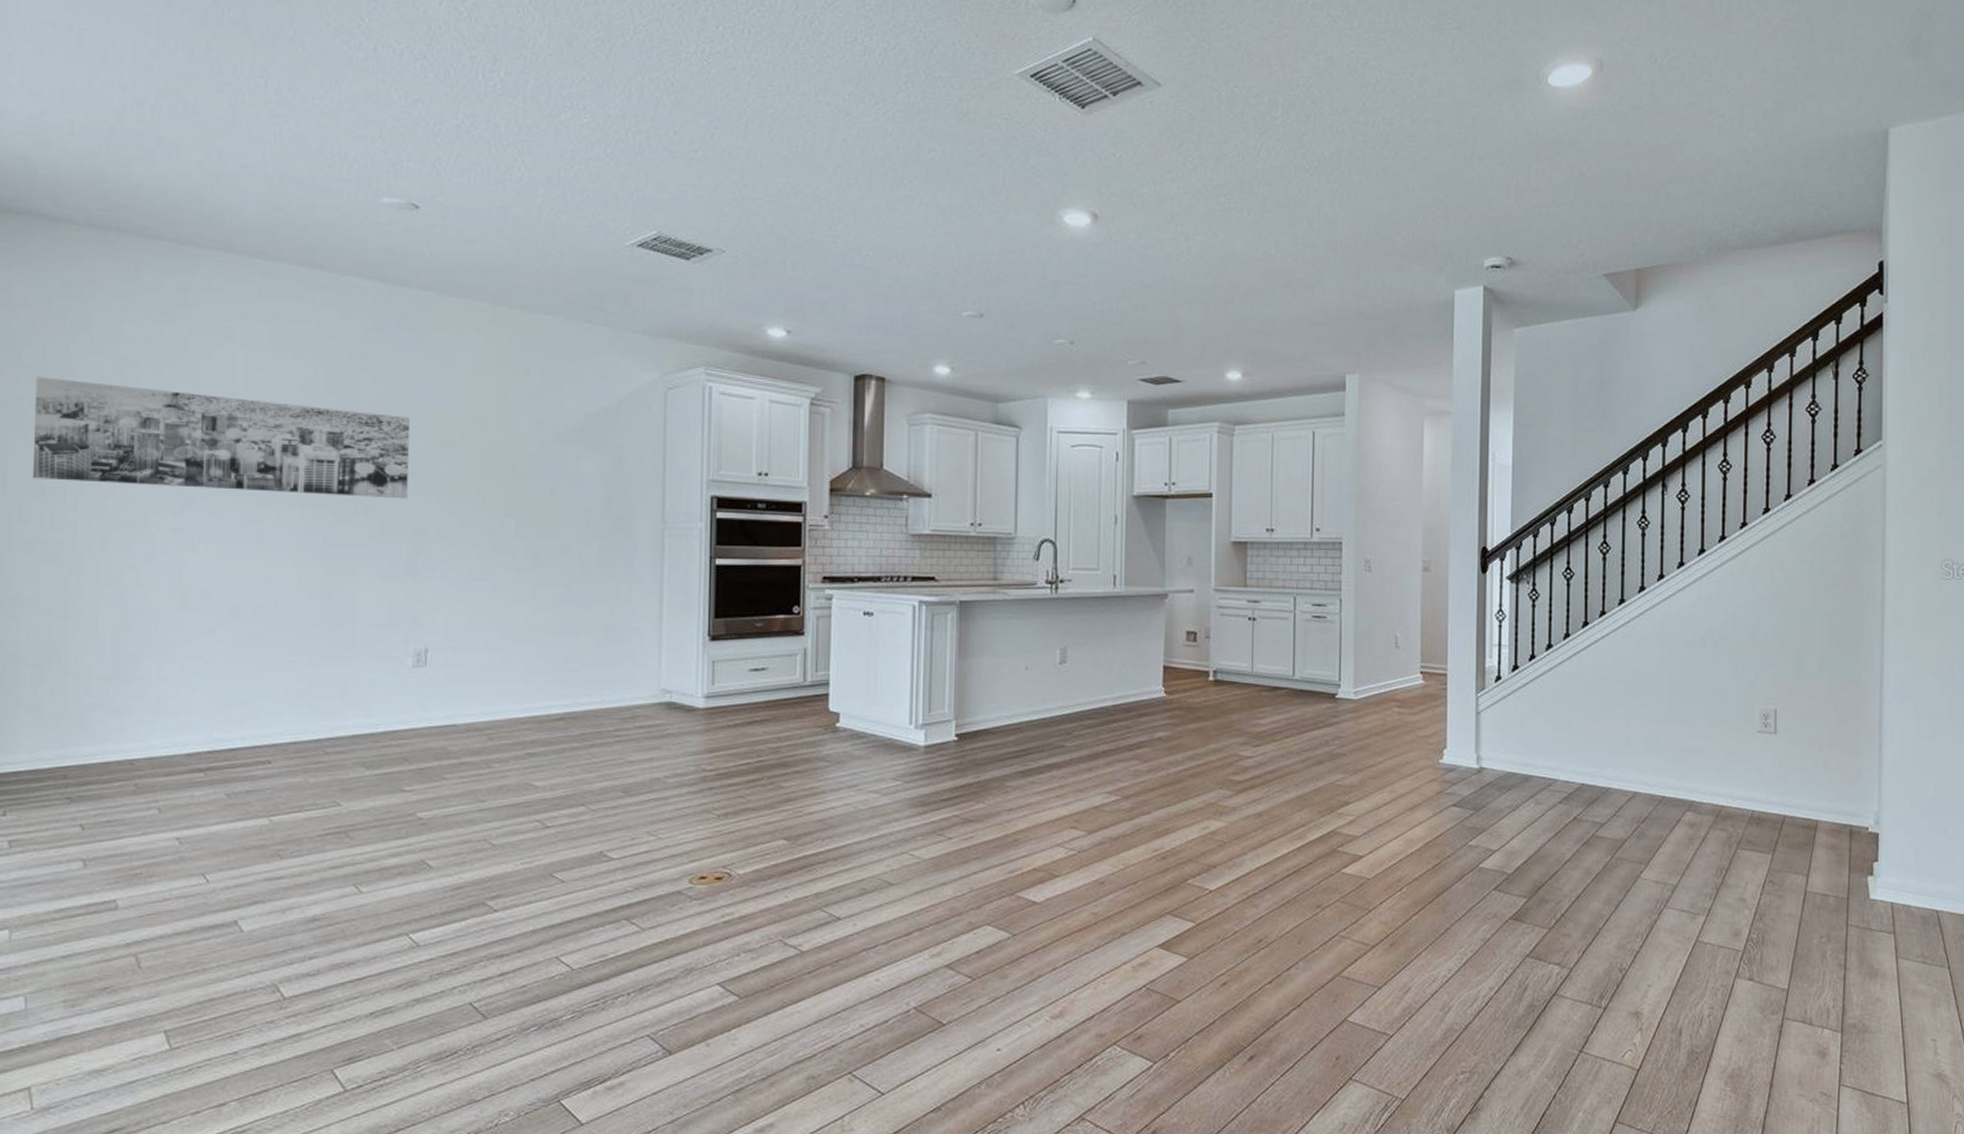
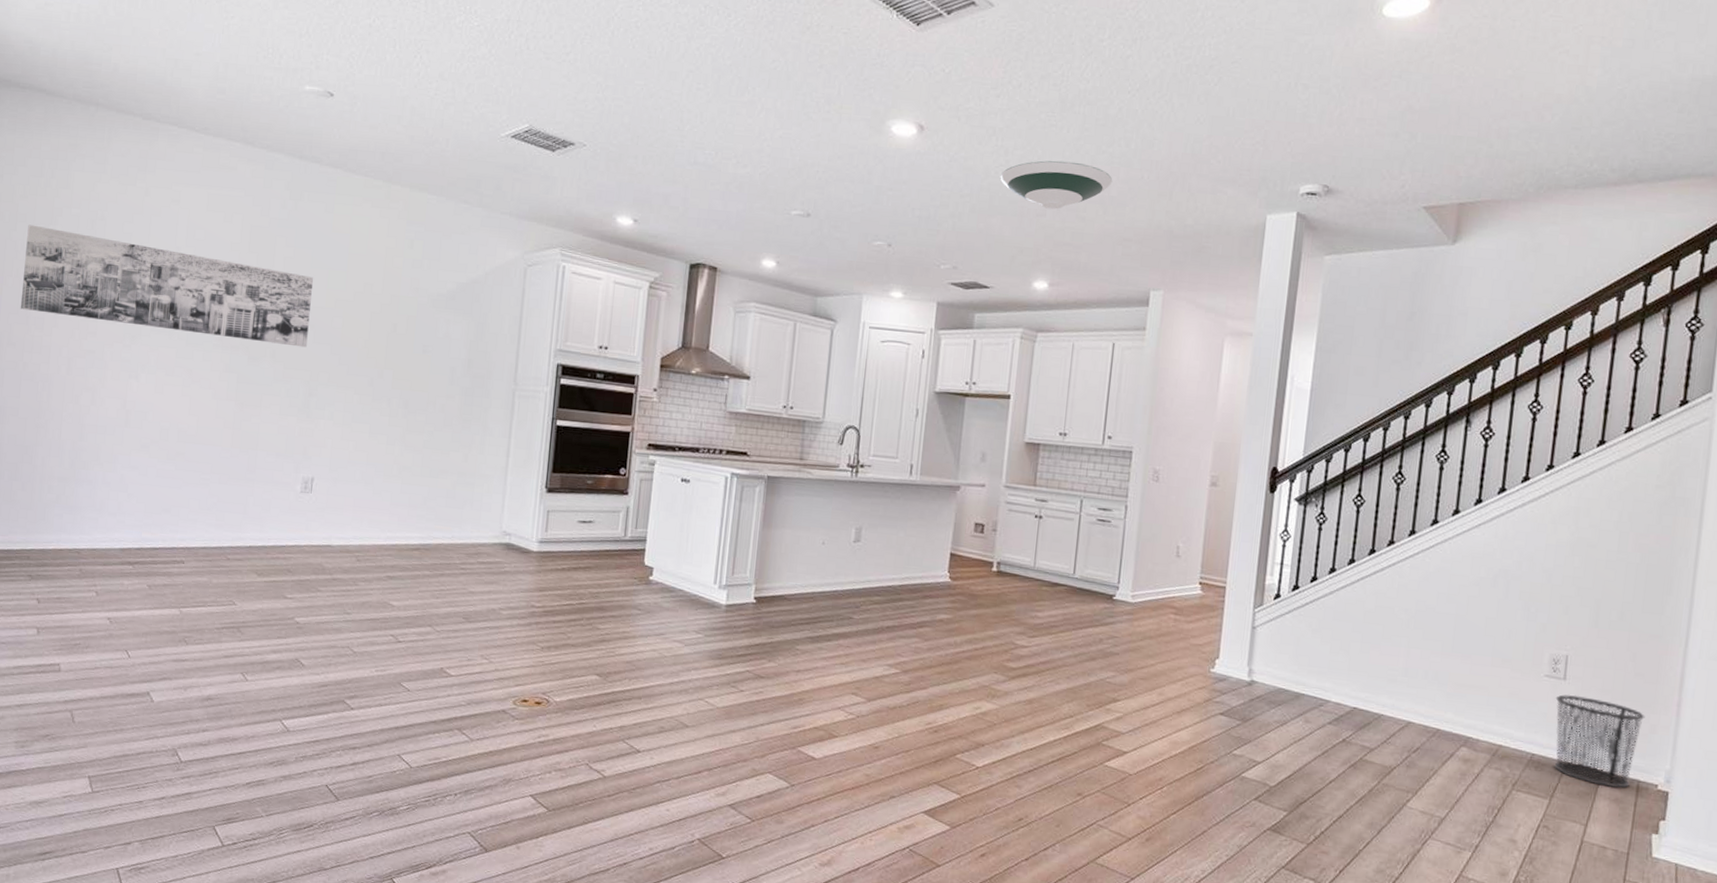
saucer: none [1182,244,1299,296] -> present [1000,160,1113,210]
waste bin: none [1769,747,1851,836] -> present [1554,694,1645,788]

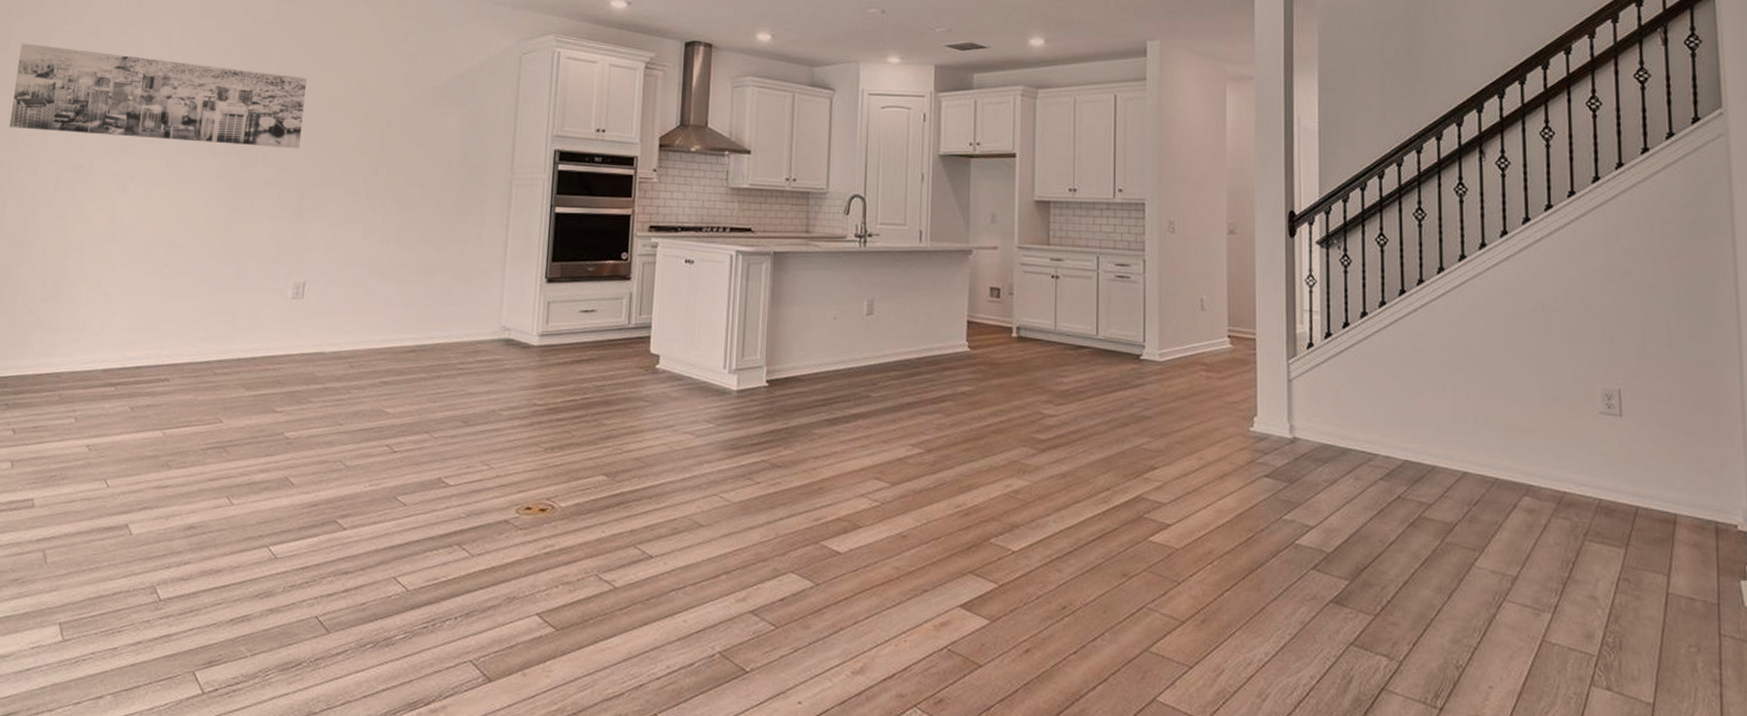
waste bin: present [1554,694,1645,788] -> none [1614,431,1711,532]

